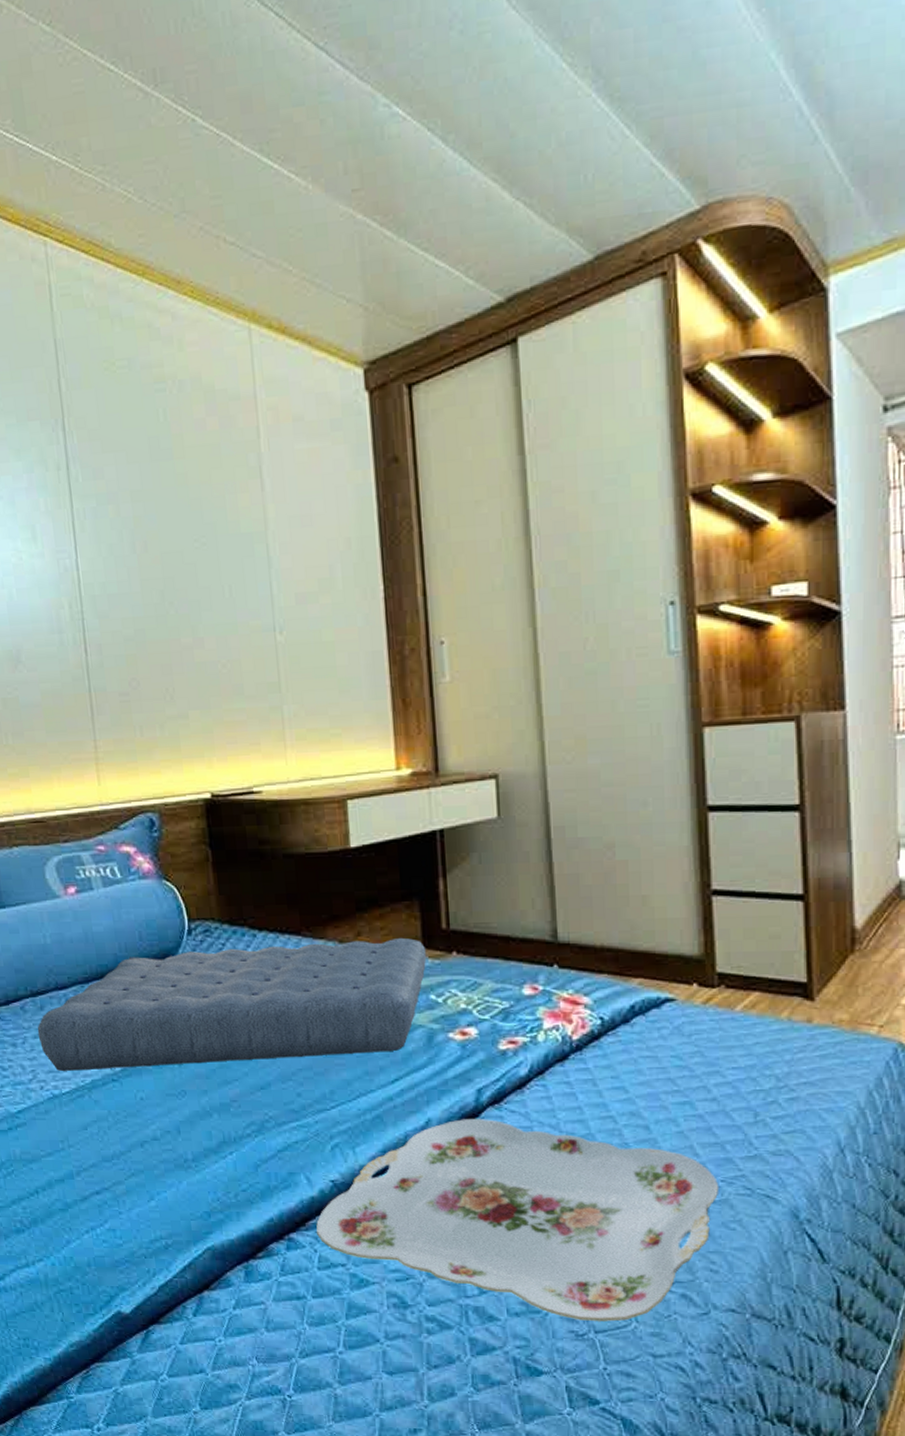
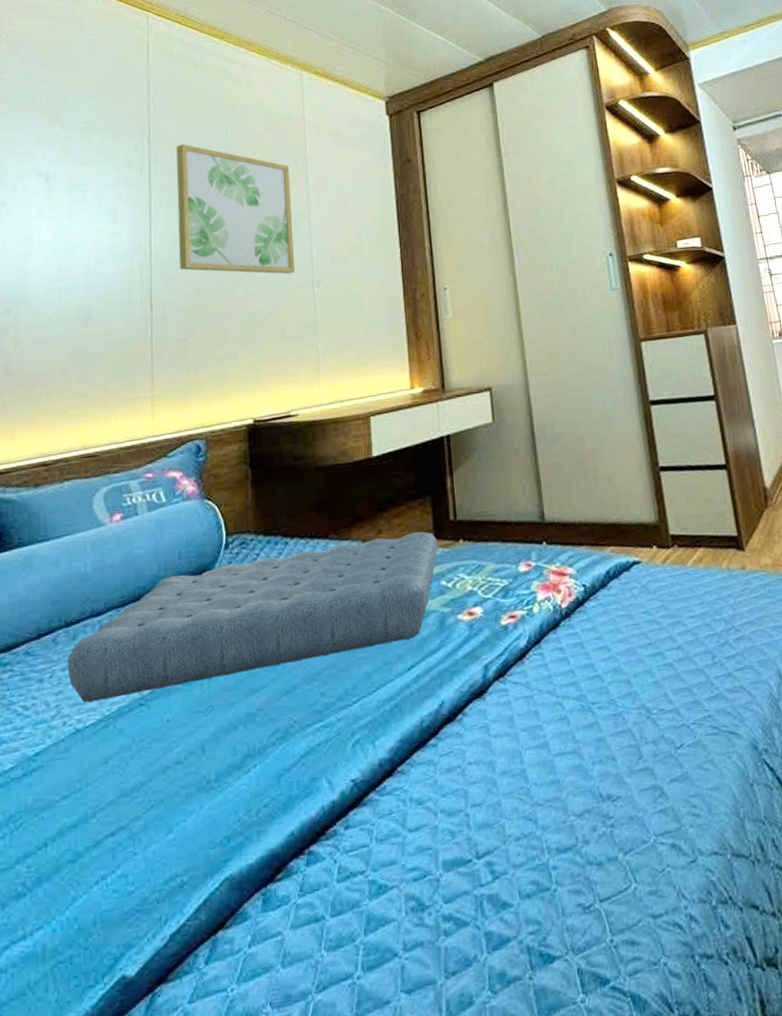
wall art: none [97,434,251,615] -> present [176,144,295,274]
serving tray: present [316,1119,719,1322] -> none [336,693,692,891]

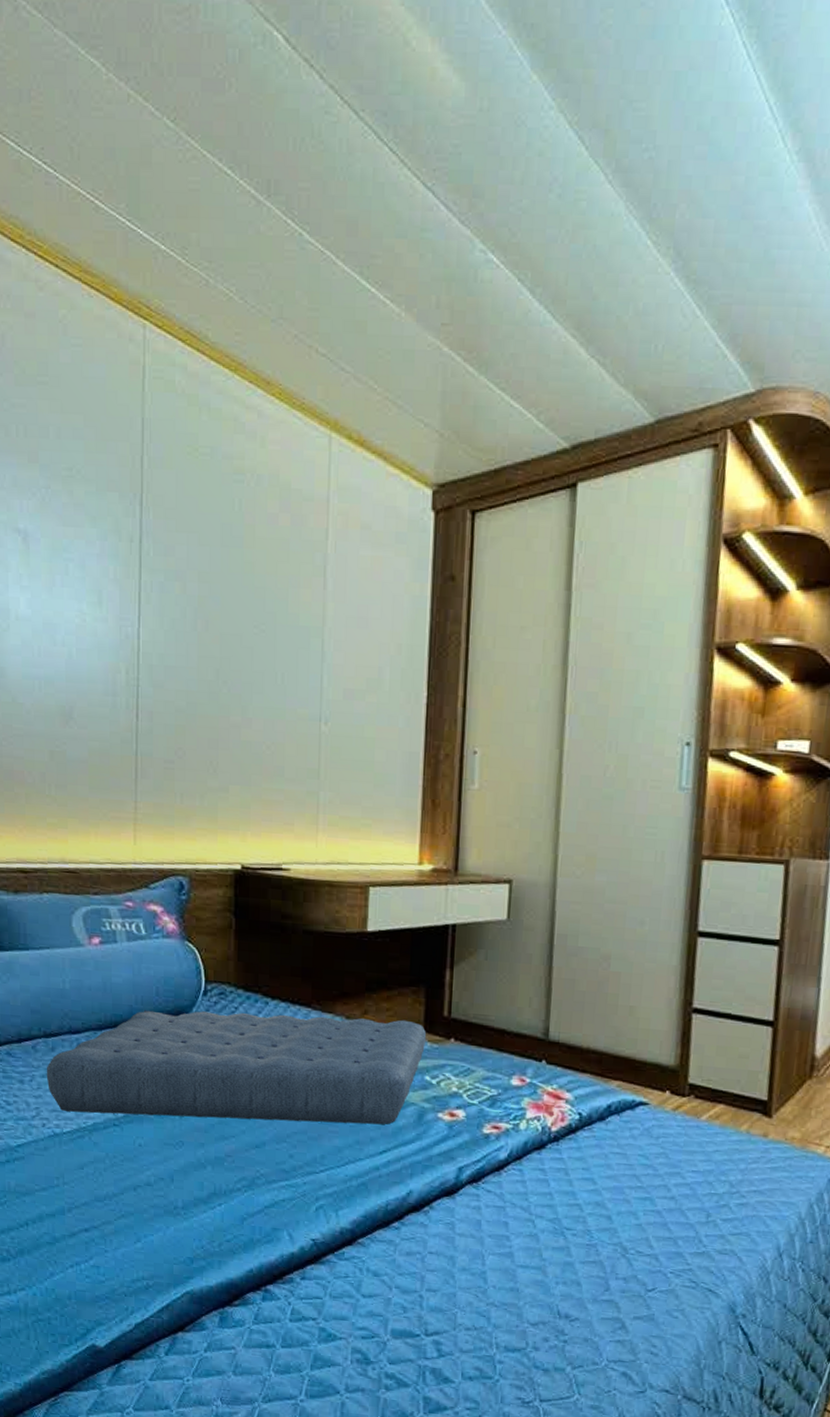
wall art: present [176,144,295,274] -> none [169,514,305,703]

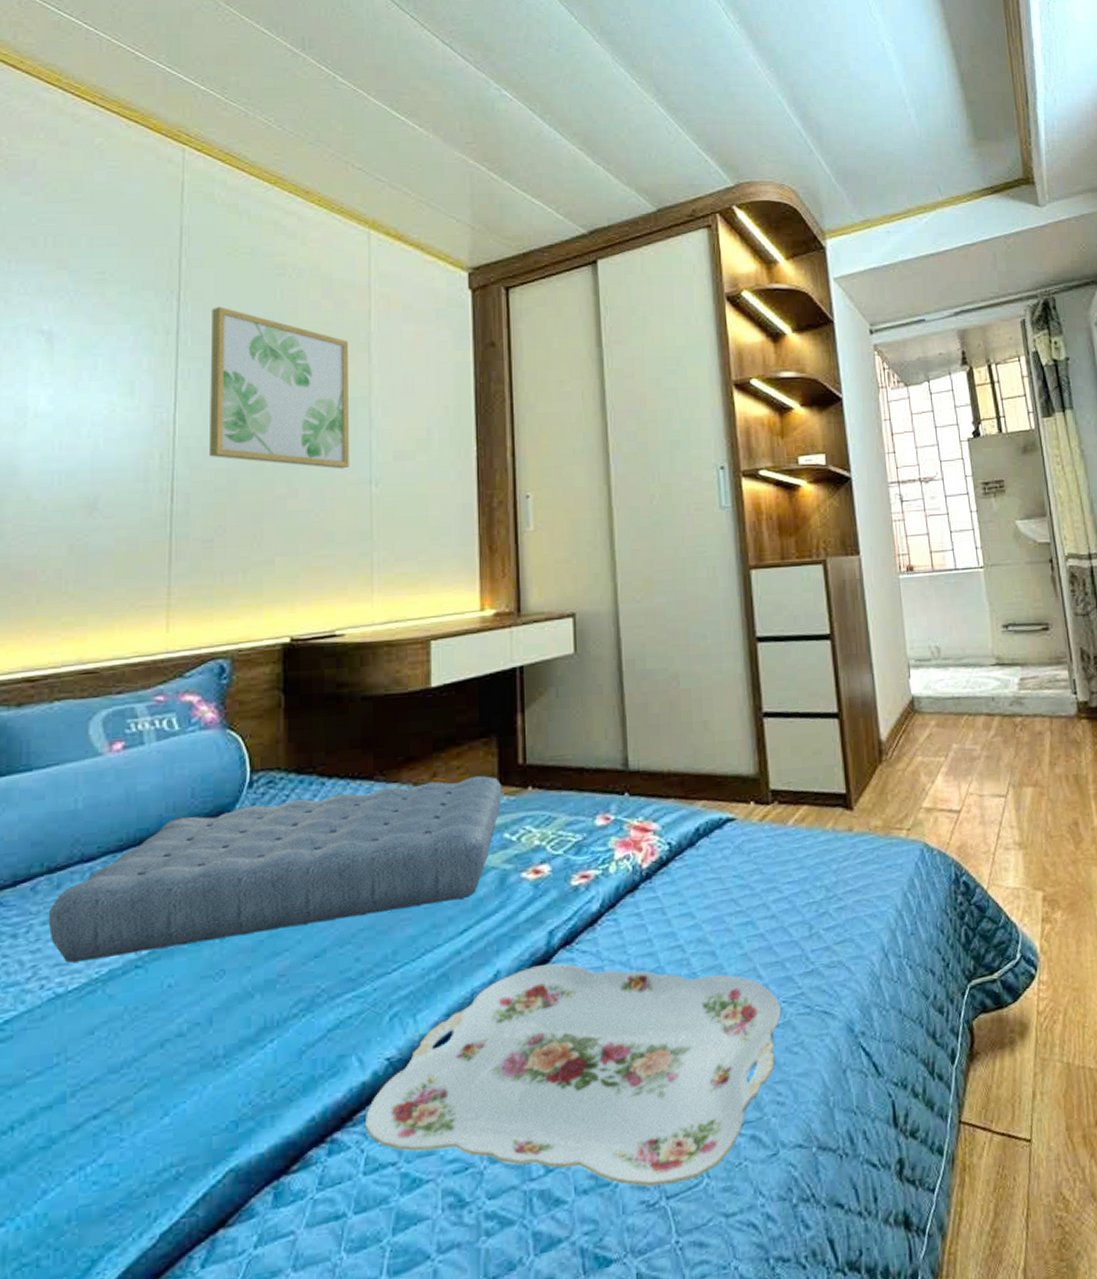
wall art: none [169,514,305,703] -> present [208,306,349,469]
serving tray: none [292,1193,668,1392] -> present [364,963,782,1187]

